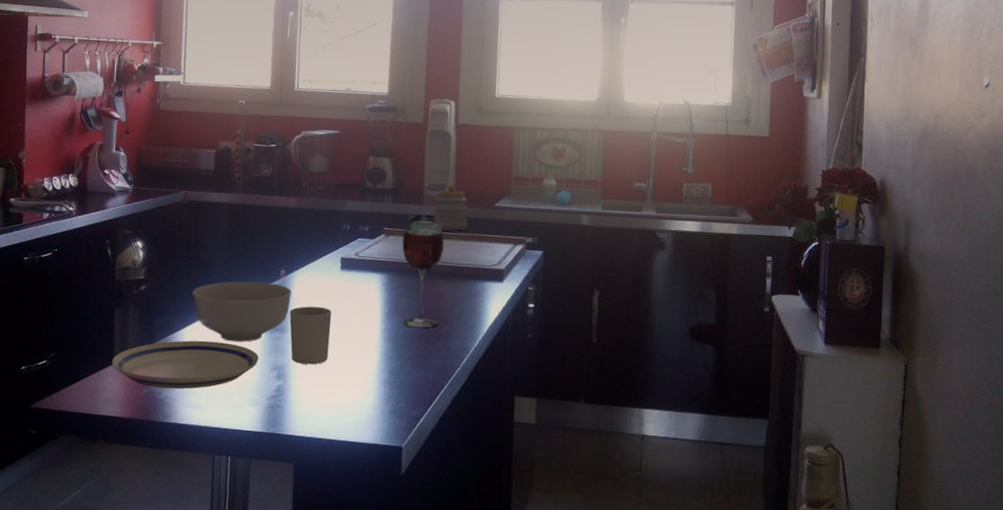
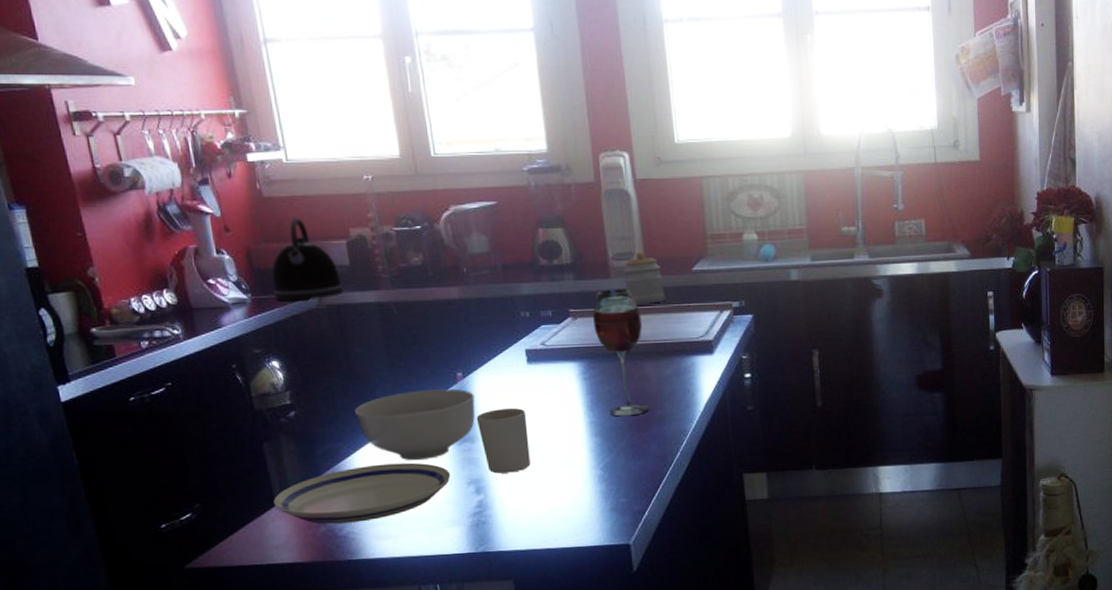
kettle: none [151,127,206,195] -> present [272,217,344,301]

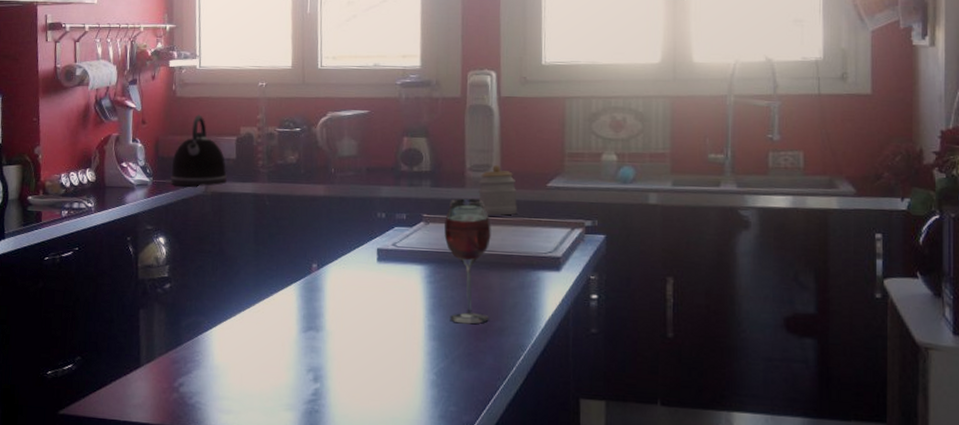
plate: present [273,462,451,524] -> none [139,341,293,394]
bowl: present [354,389,475,460] -> none [218,276,325,342]
mug: present [476,408,531,474] -> none [323,302,370,366]

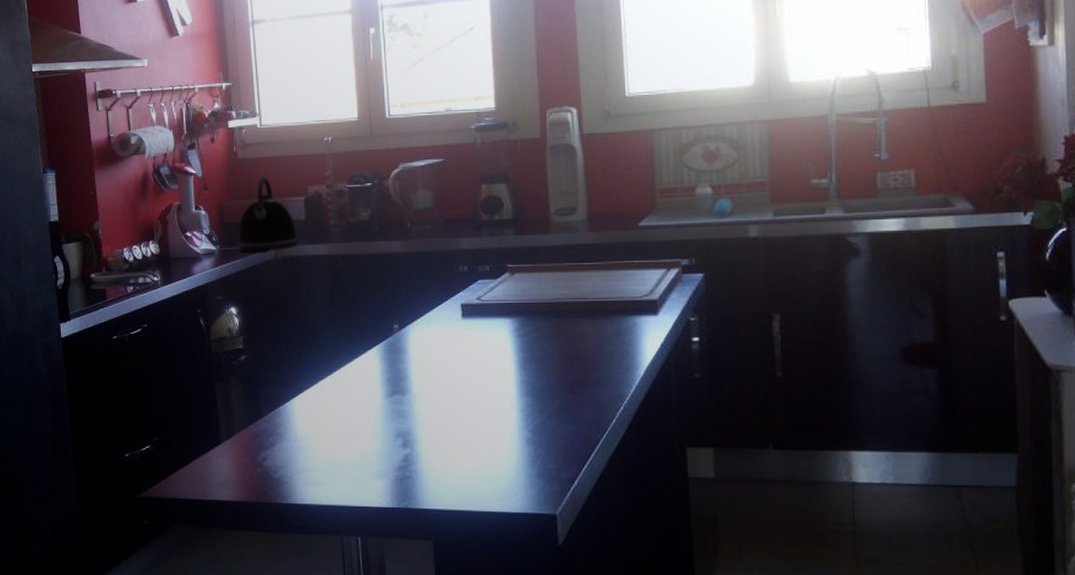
wineglass: present [444,198,491,324] -> none [531,244,584,377]
jar: present [478,164,518,216] -> none [565,206,609,262]

